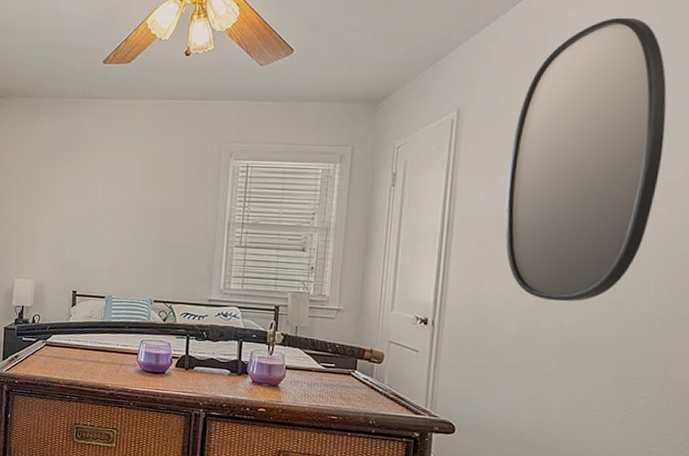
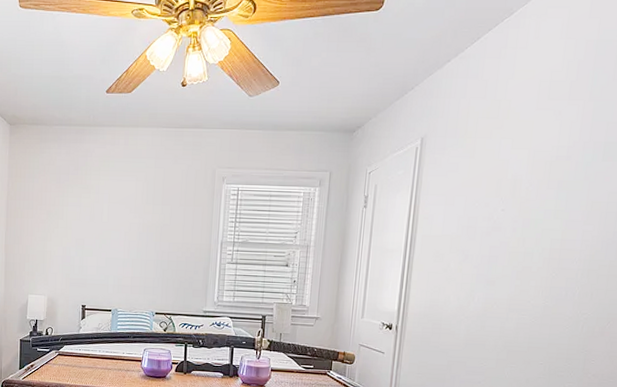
home mirror: present [505,17,667,302] -> none [458,56,596,308]

